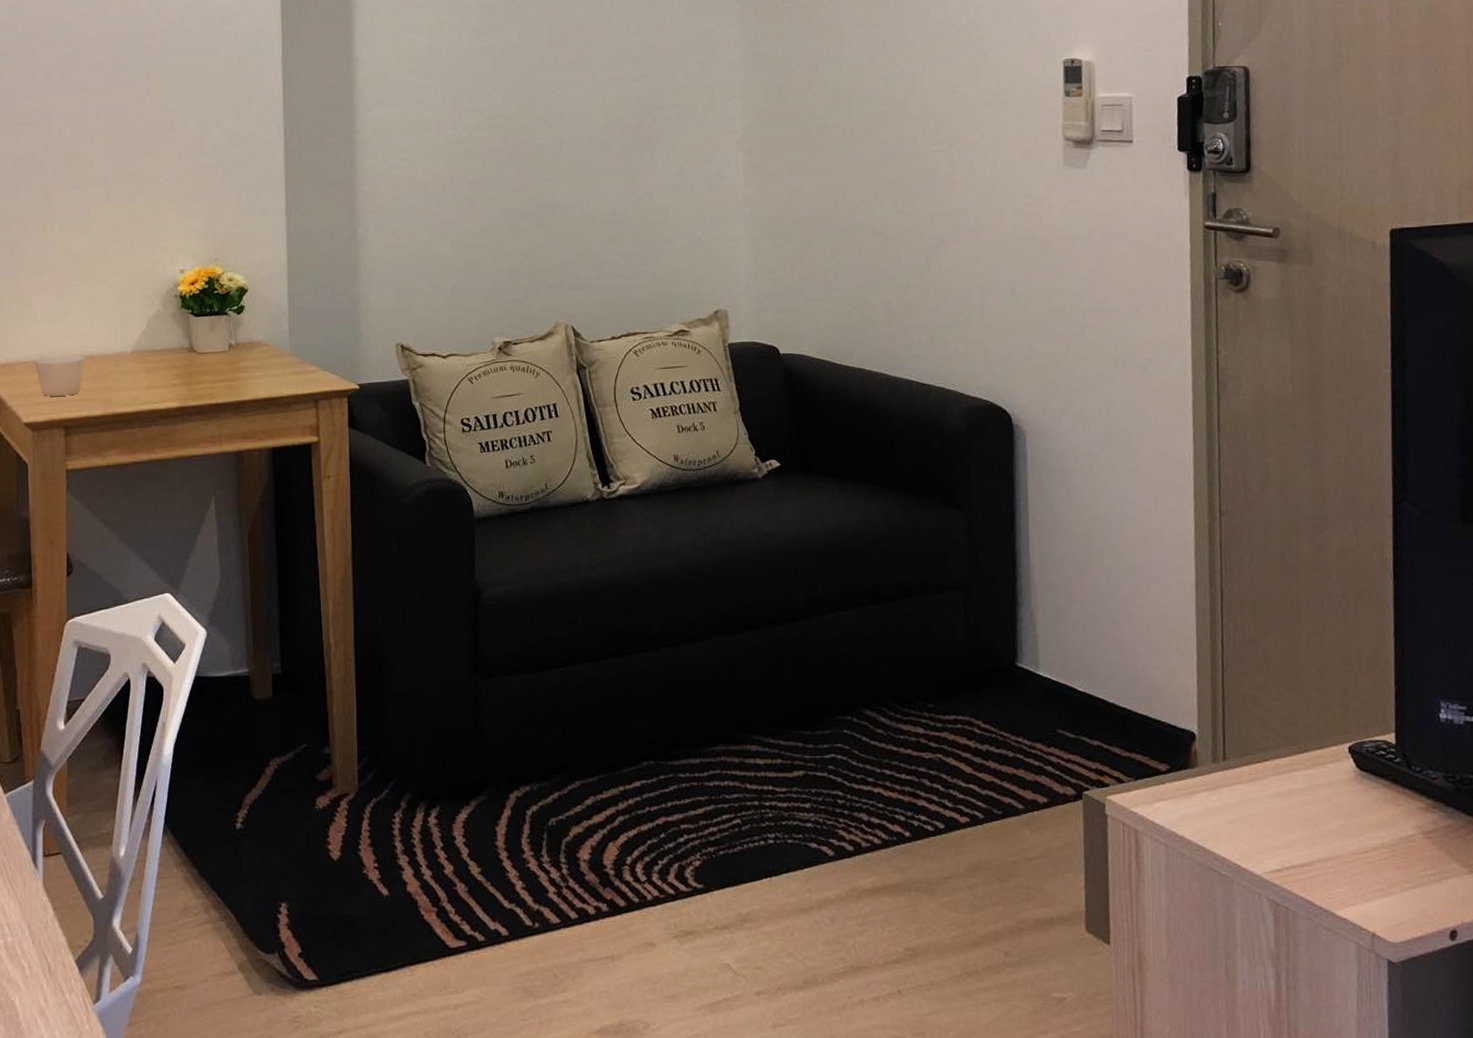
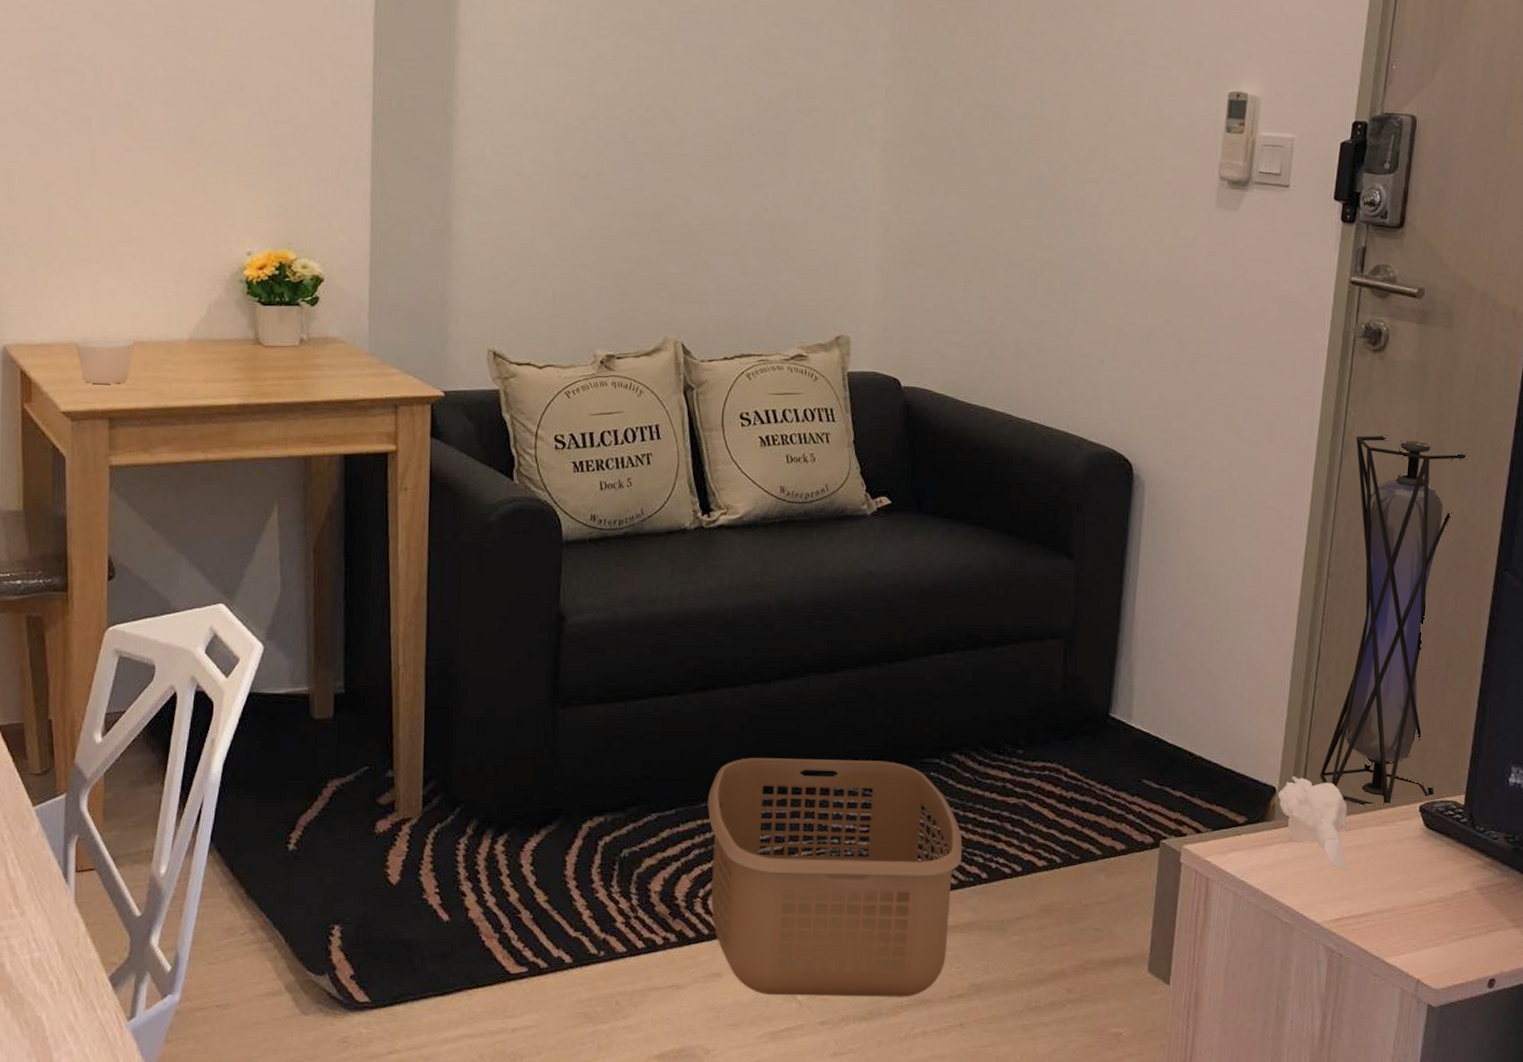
clothes hamper: none [628,720,883,965] -> present [708,758,962,997]
tissue: none [1198,720,1282,818] -> present [1277,776,1351,871]
lantern: none [1230,372,1362,749] -> present [1319,435,1468,806]

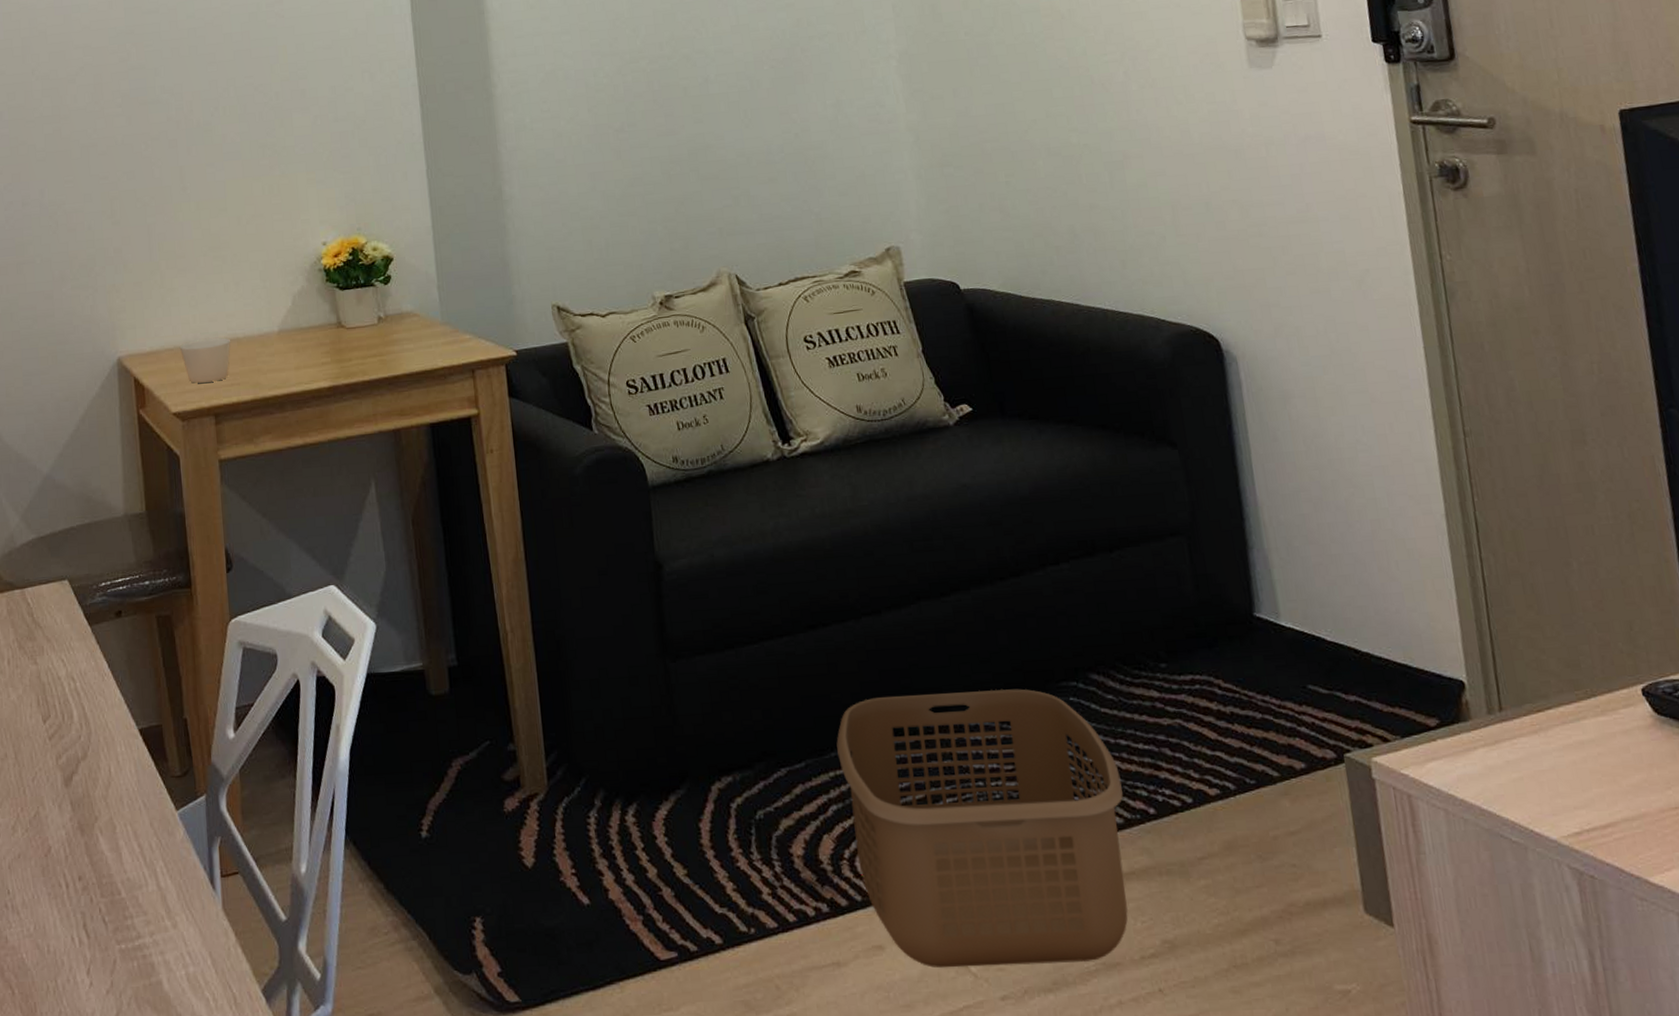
tissue: present [1277,776,1351,871] -> none [1468,665,1574,774]
lantern: present [1319,435,1468,806] -> none [1458,276,1655,694]

